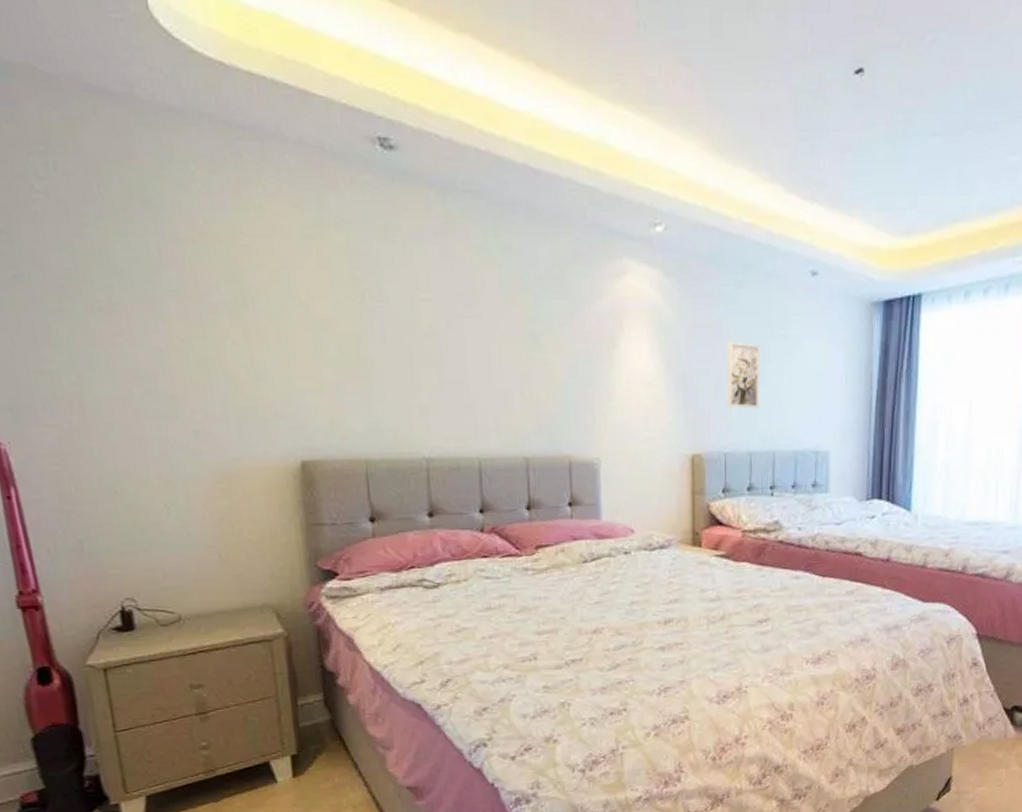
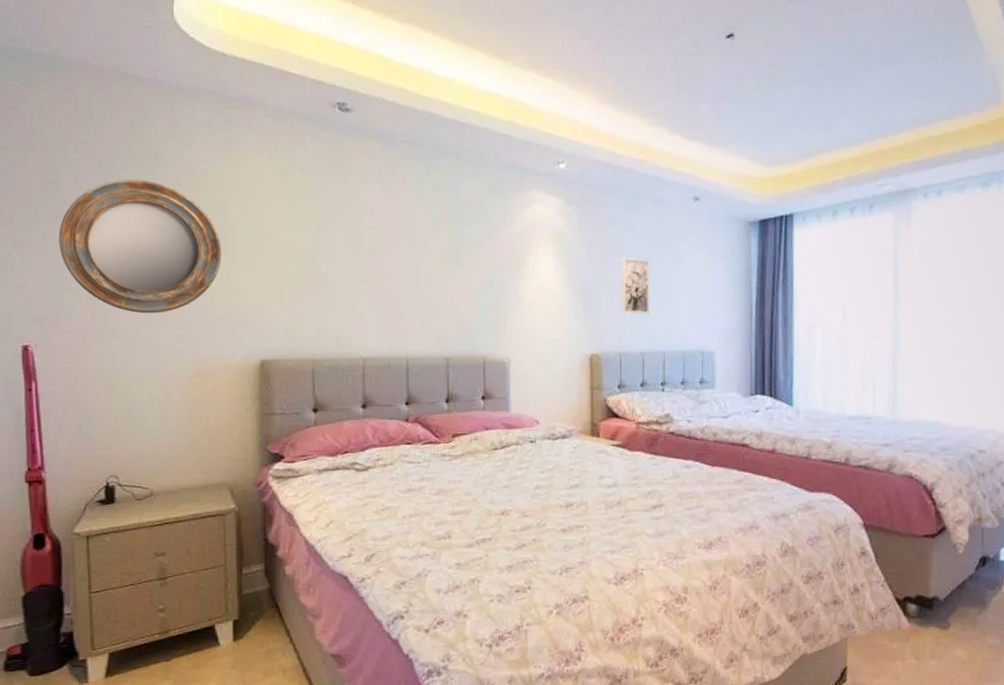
home mirror: none [21,231,242,404] -> present [58,179,222,314]

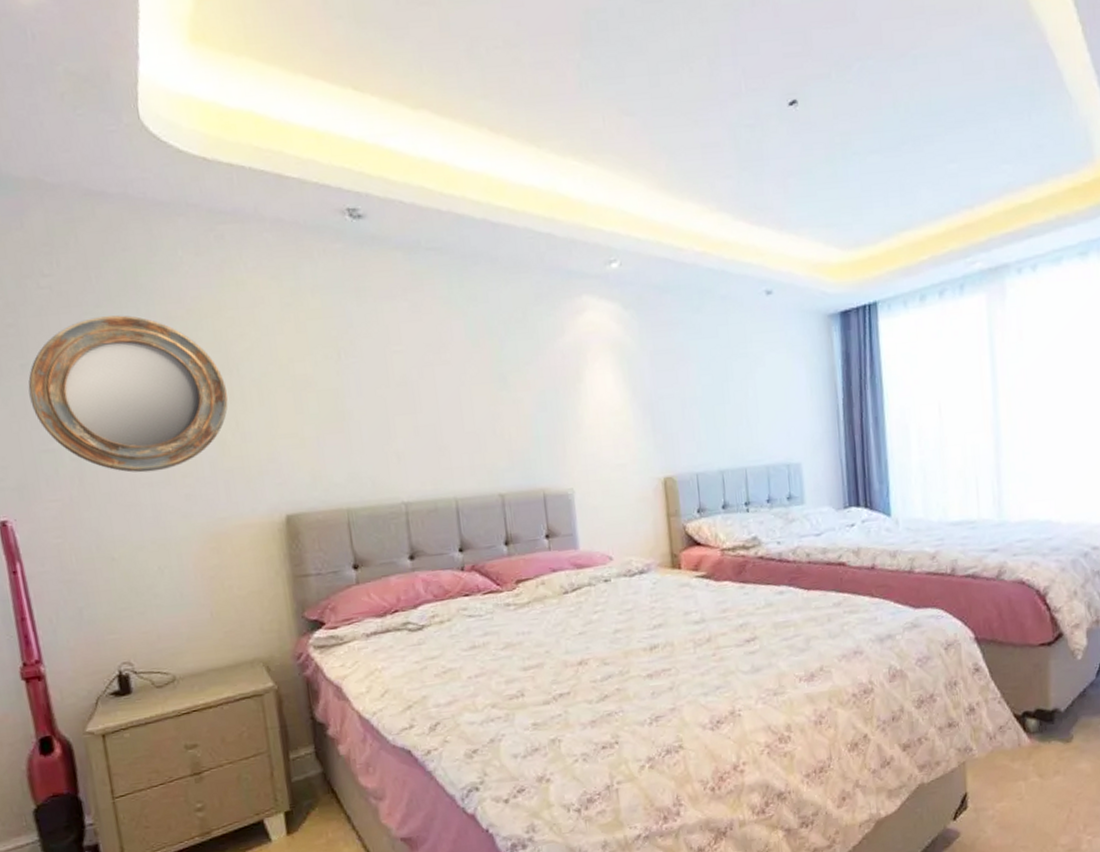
wall art: present [621,257,650,314] -> none [690,364,727,429]

